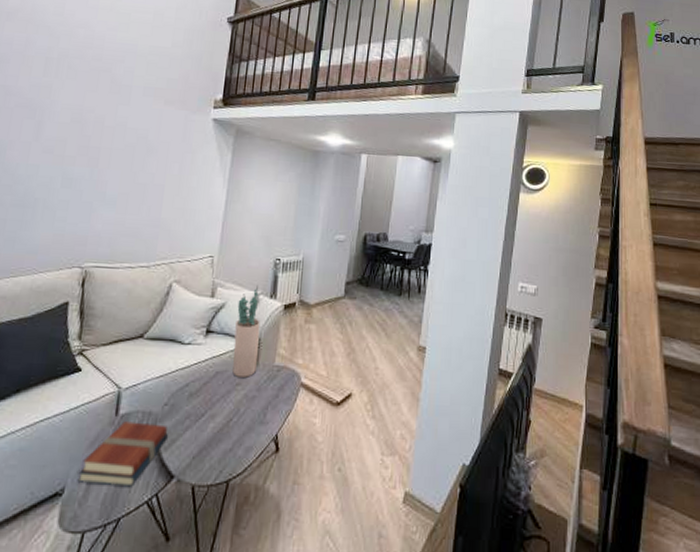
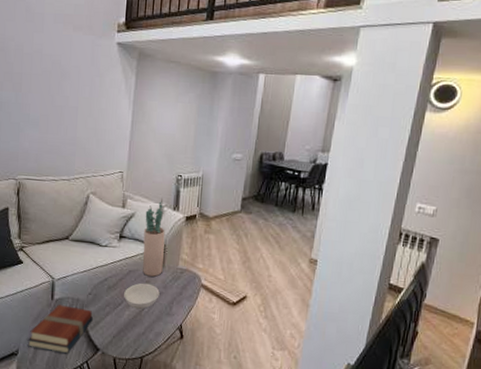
bowl: none [208,386,252,419] -> present [124,283,160,309]

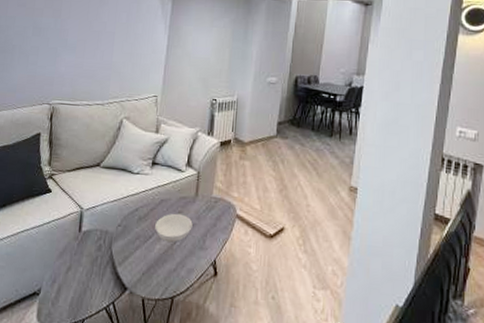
books: present [27,305,93,354] -> none [50,237,121,294]
vase: present [142,198,165,278] -> none [175,122,199,207]

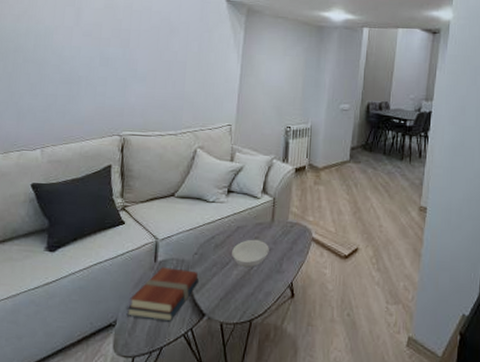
books: none [50,237,121,294] -> present [126,267,199,322]

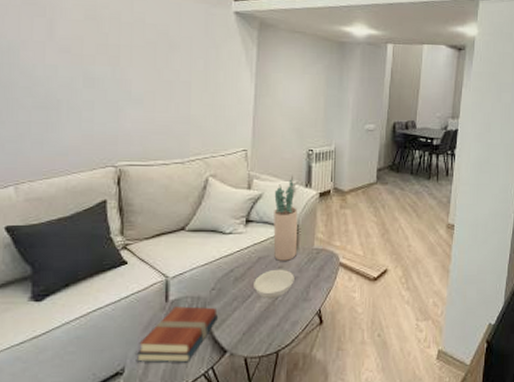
vase: none [251,150,275,233] -> present [273,175,298,262]

